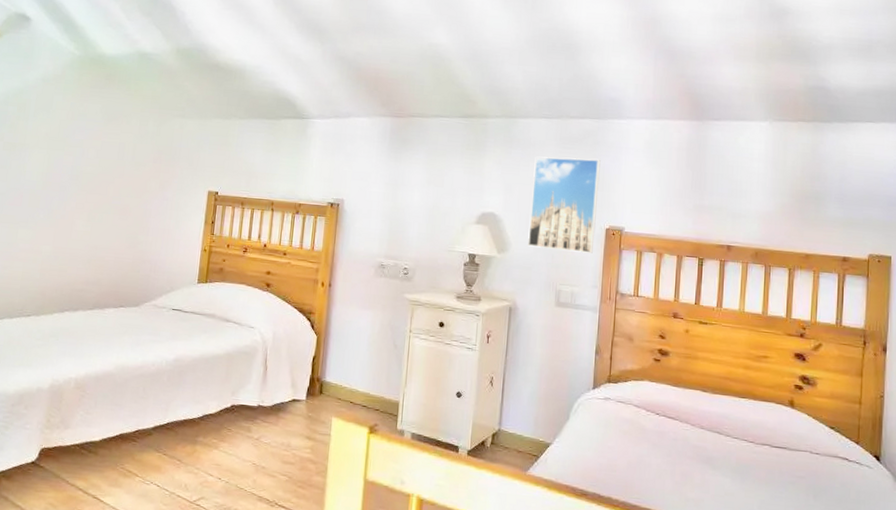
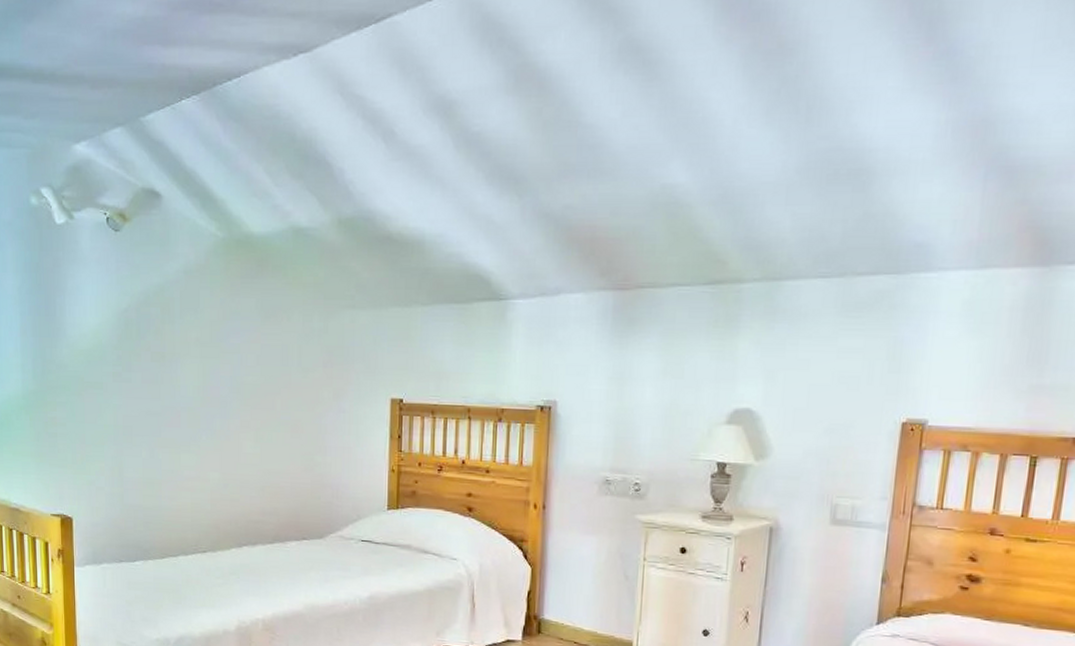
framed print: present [528,156,601,253] -> none [795,329,898,456]

